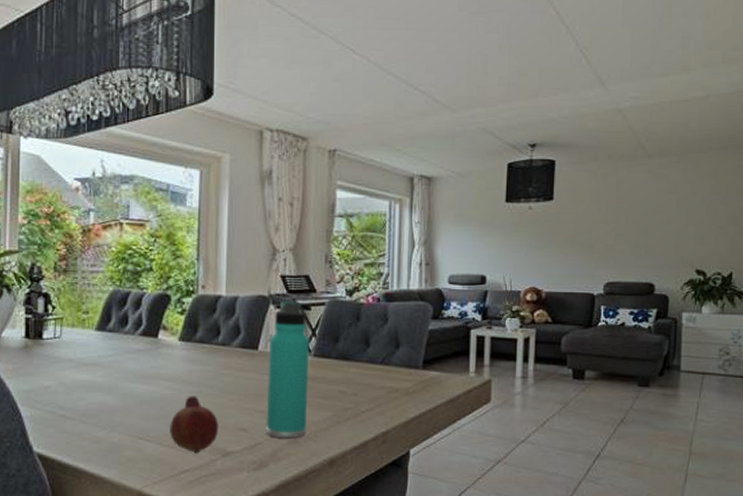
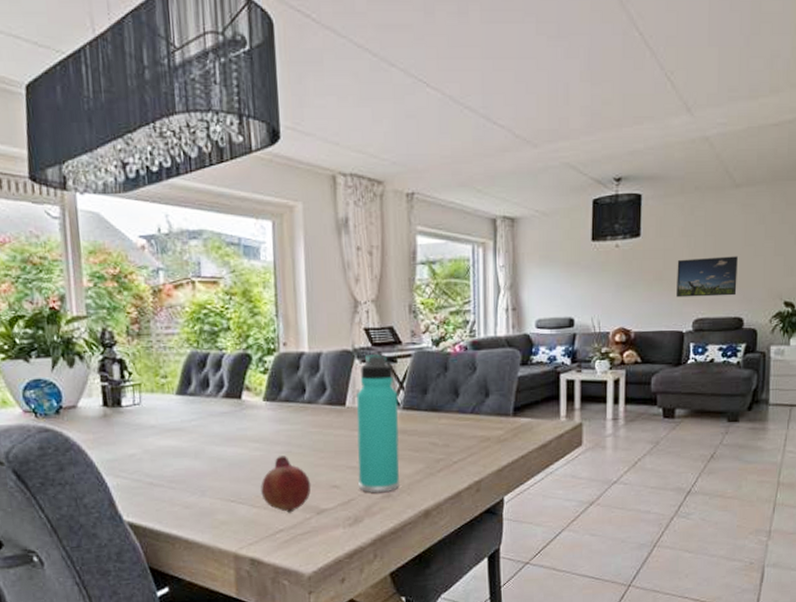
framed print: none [588,223,649,262] -> present [677,256,738,298]

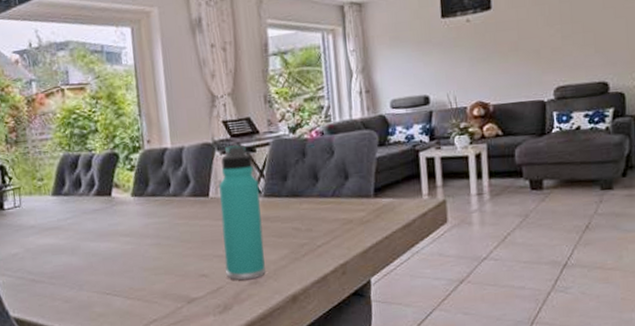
fruit: present [261,456,311,513] -> none [133,248,181,303]
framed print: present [677,256,738,298] -> none [532,20,599,67]

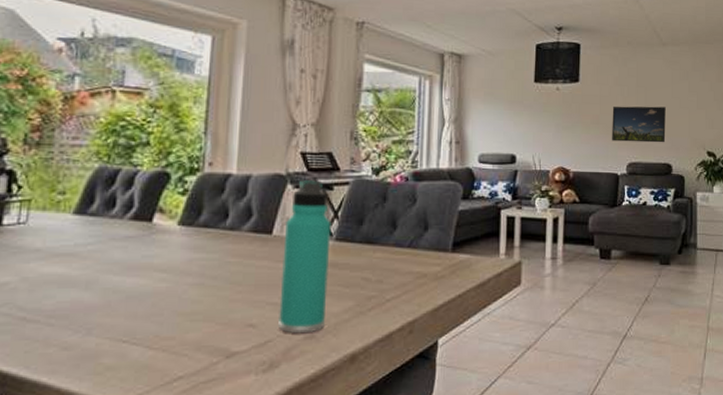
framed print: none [532,20,599,67] -> present [612,106,666,143]

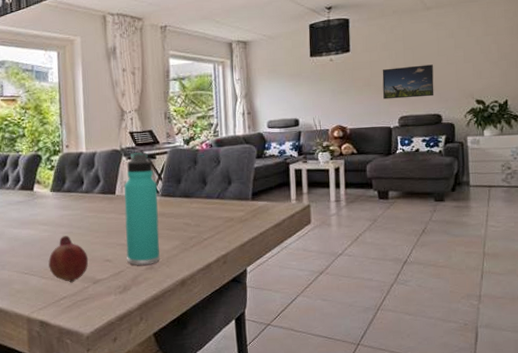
fruit: none [161,288,223,357] -> present [48,236,89,283]

